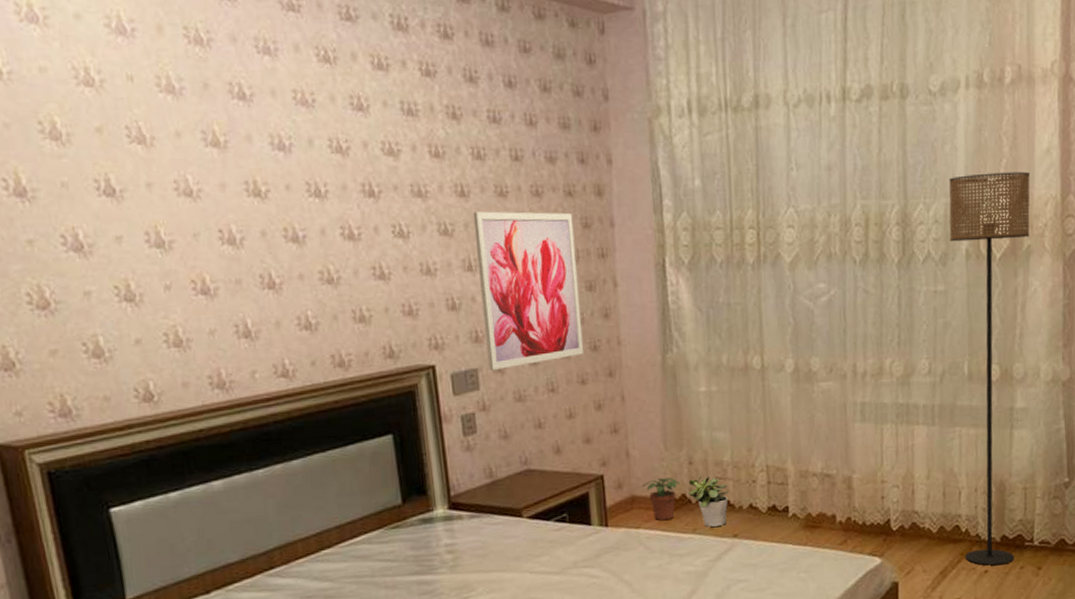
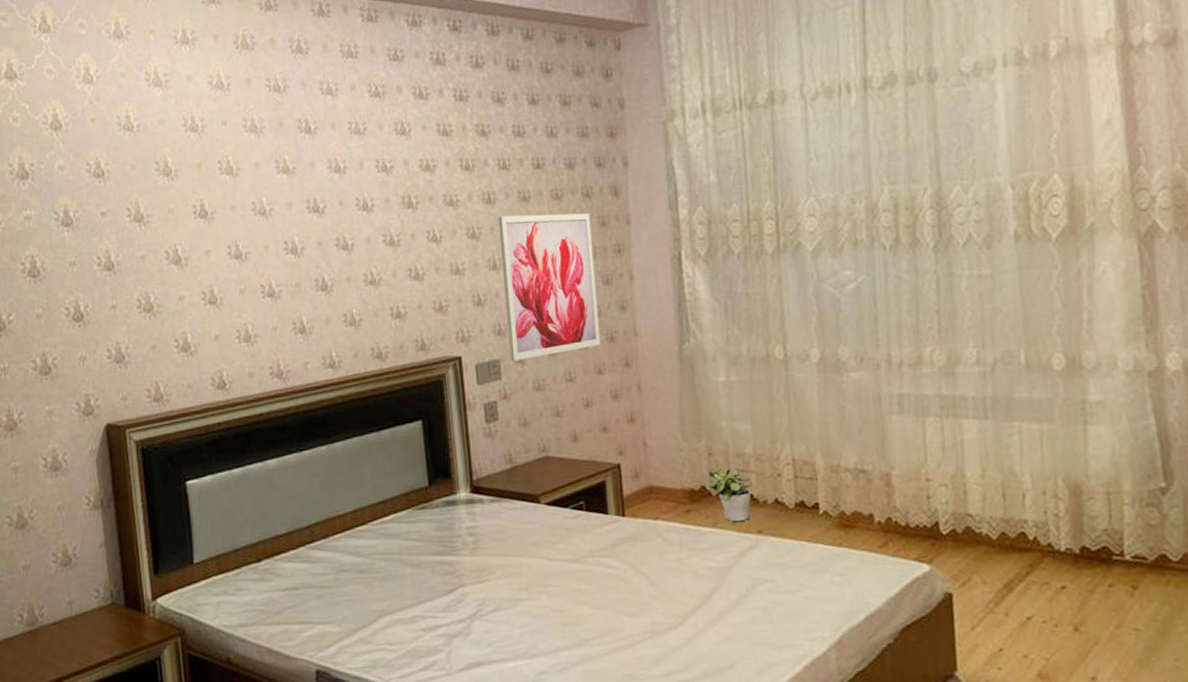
potted plant: present [642,477,680,521] -> none [659,468,700,513]
floor lamp: present [949,171,1030,566] -> none [989,145,1101,582]

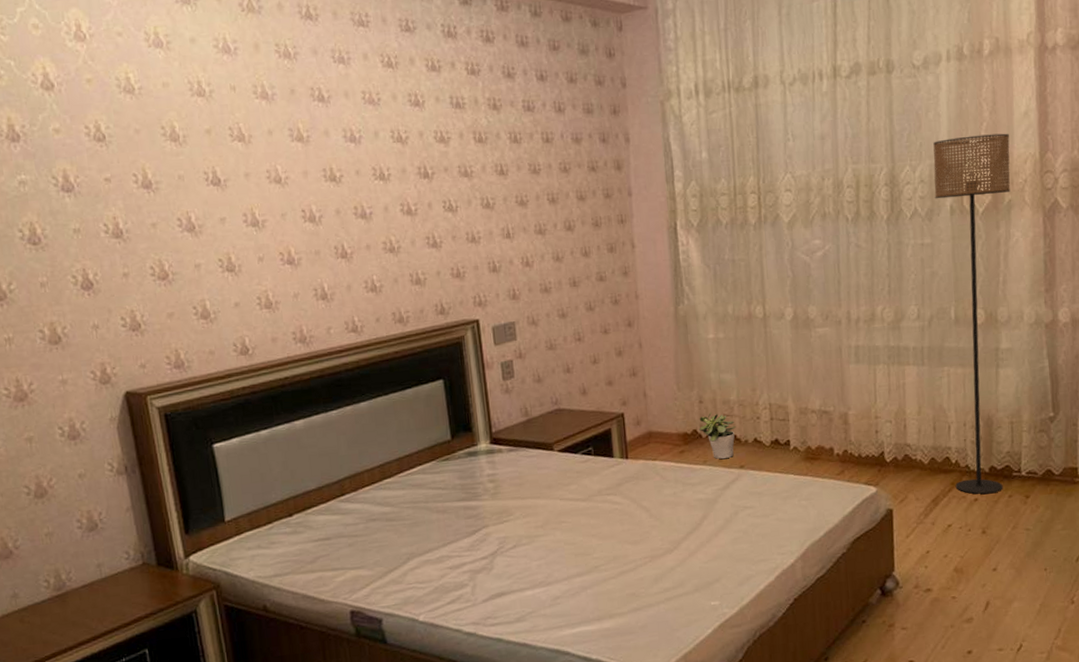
wall art: present [497,213,601,361] -> none [510,185,607,323]
floor lamp: none [989,145,1101,582] -> present [933,133,1011,494]

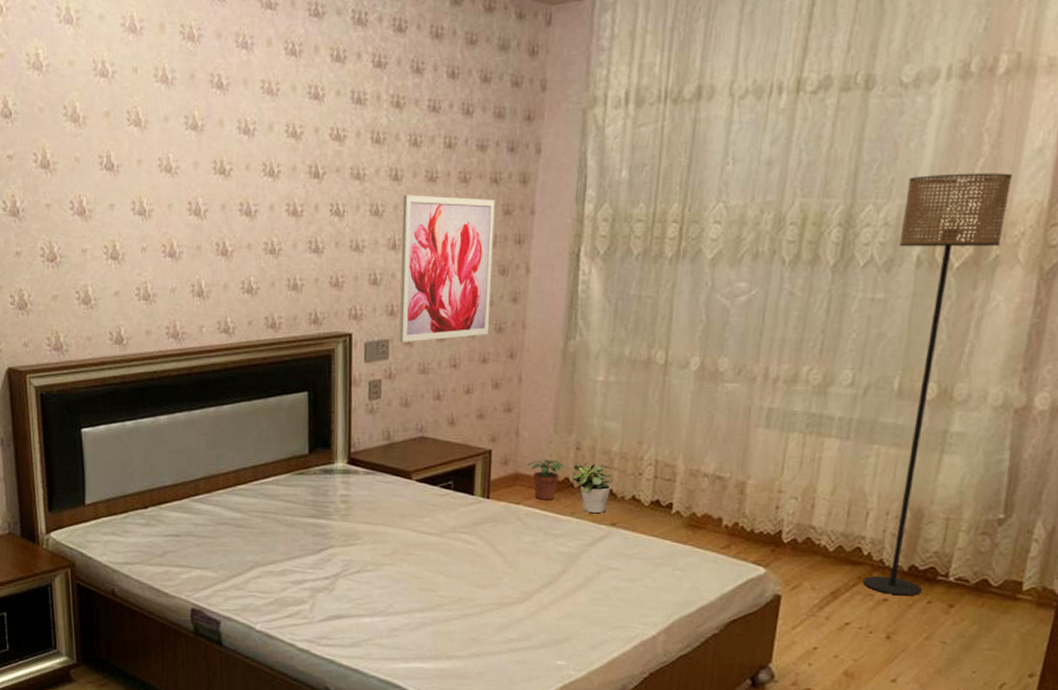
wall art: none [510,185,607,323] -> present [399,195,496,342]
potted plant: none [658,415,692,454] -> present [527,459,565,501]

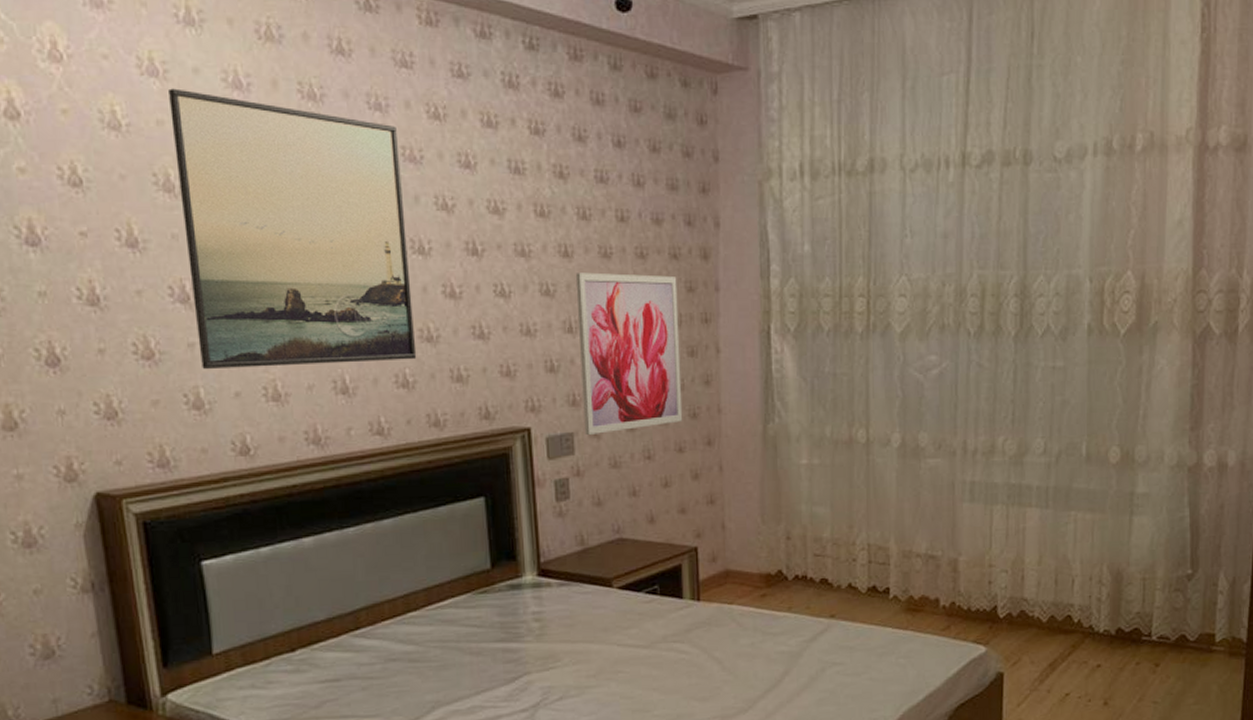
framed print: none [80,33,261,271] -> present [169,88,417,369]
potted plant: present [527,459,565,501] -> none [737,552,777,597]
potted plant: present [571,461,614,513] -> none [784,551,828,606]
floor lamp: present [862,173,1012,596] -> none [1071,244,1159,660]

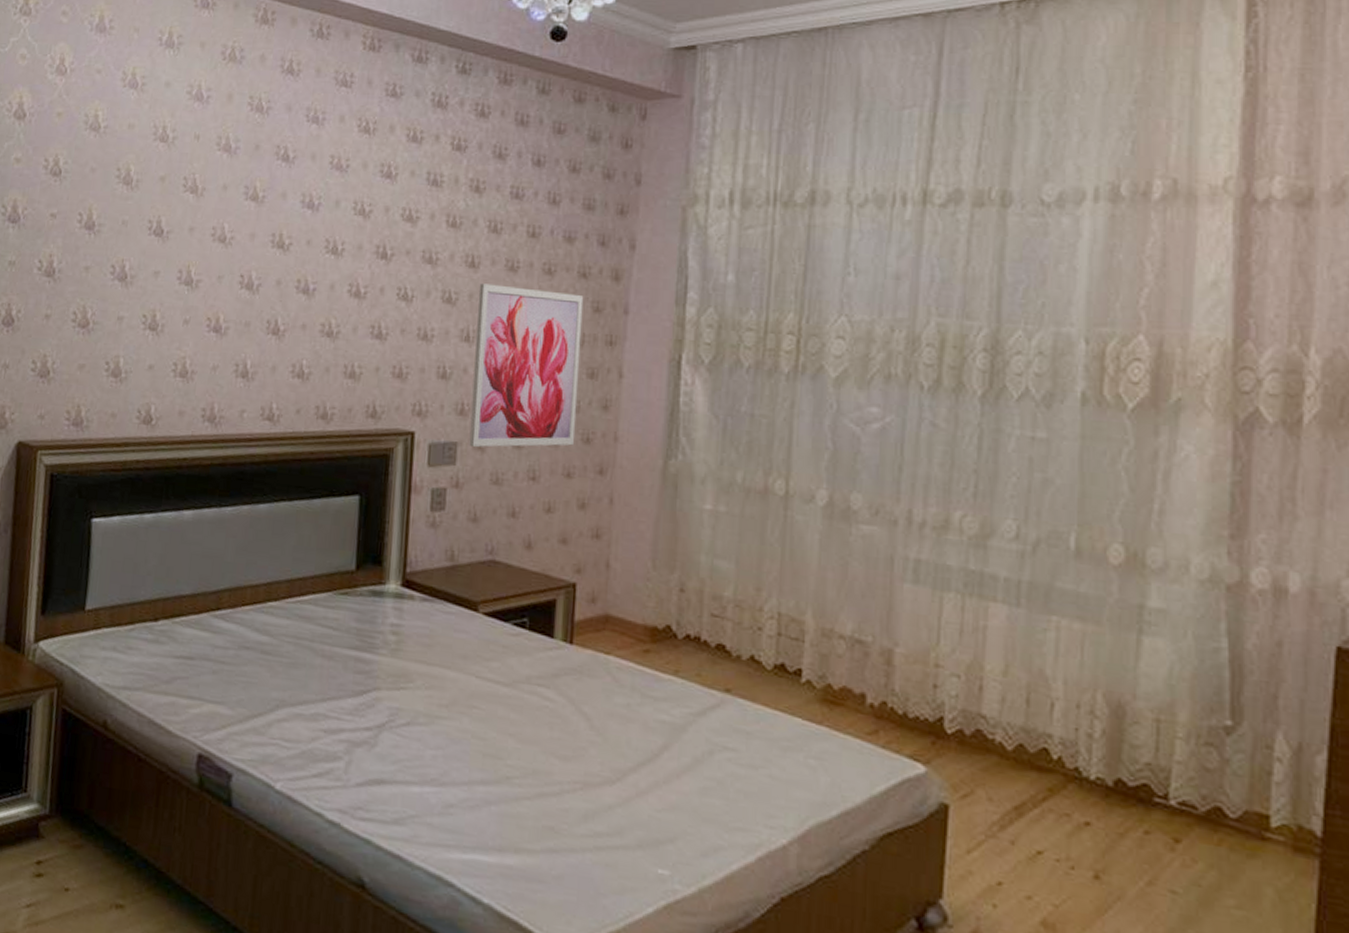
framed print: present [169,88,417,369] -> none [125,98,329,352]

